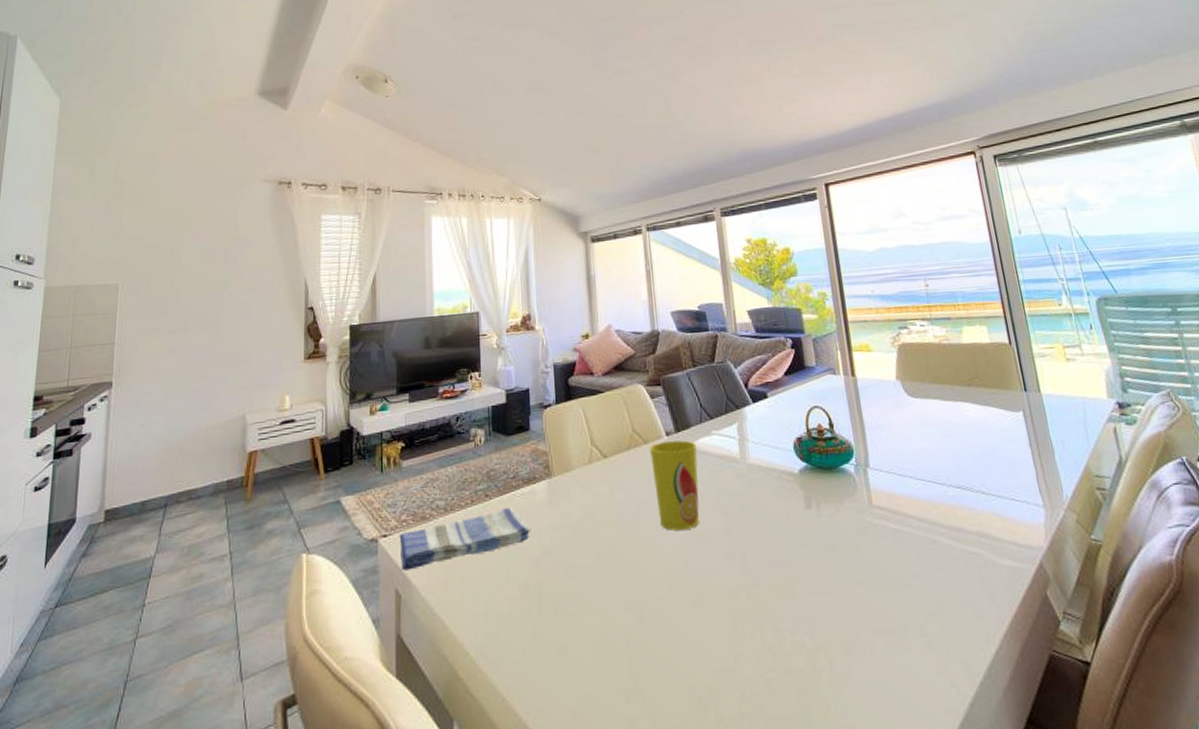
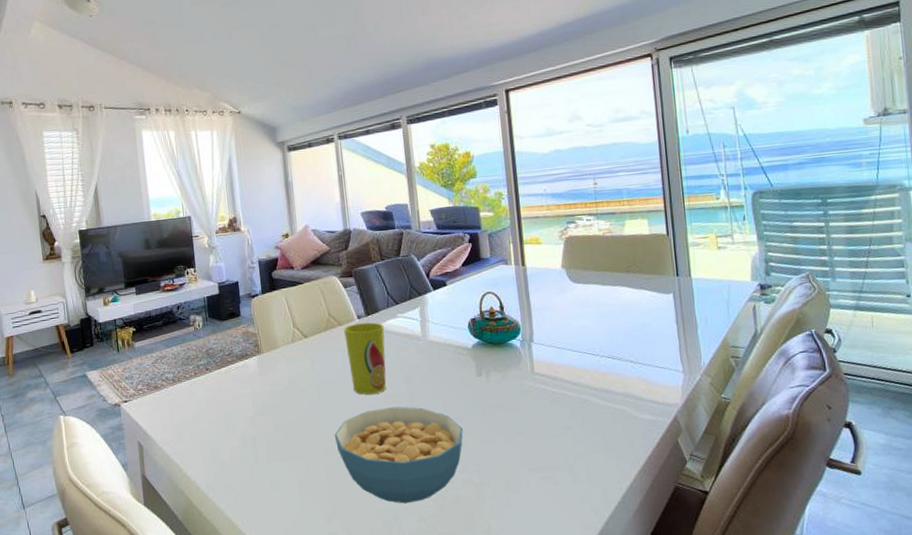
dish towel: present [399,507,531,571] -> none [137,378,246,428]
cereal bowl: none [636,546,792,677] -> present [334,406,463,504]

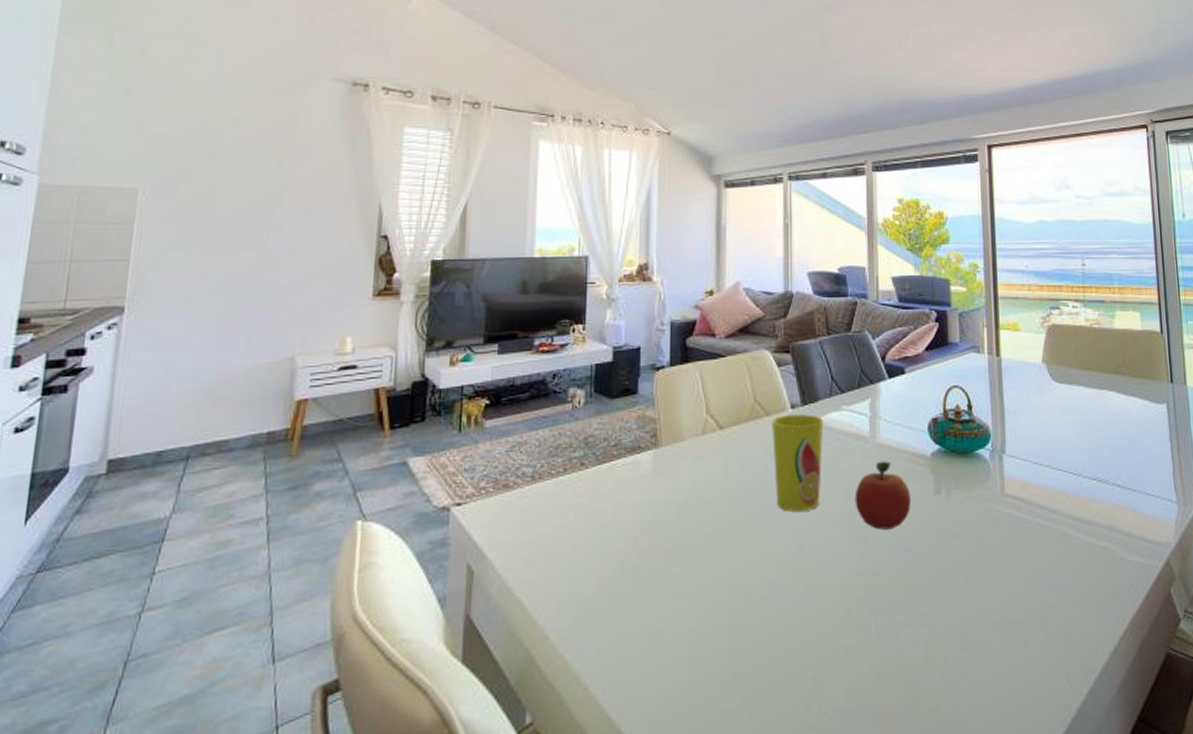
cereal bowl: present [334,406,463,504] -> none [744,529,913,669]
fruit: none [413,353,459,405] -> present [854,461,911,530]

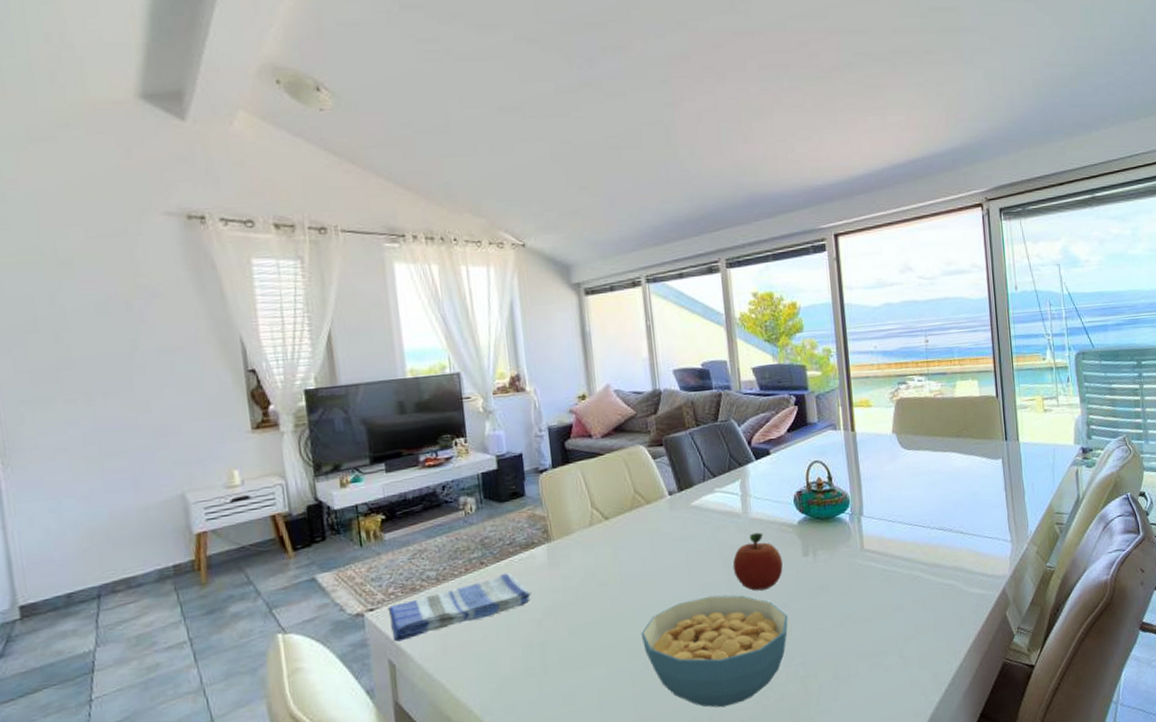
dish towel: none [476,478,631,544] -> present [387,572,532,642]
cereal bowl: none [744,529,913,669] -> present [640,595,788,708]
cup: present [772,414,824,512] -> none [652,498,702,584]

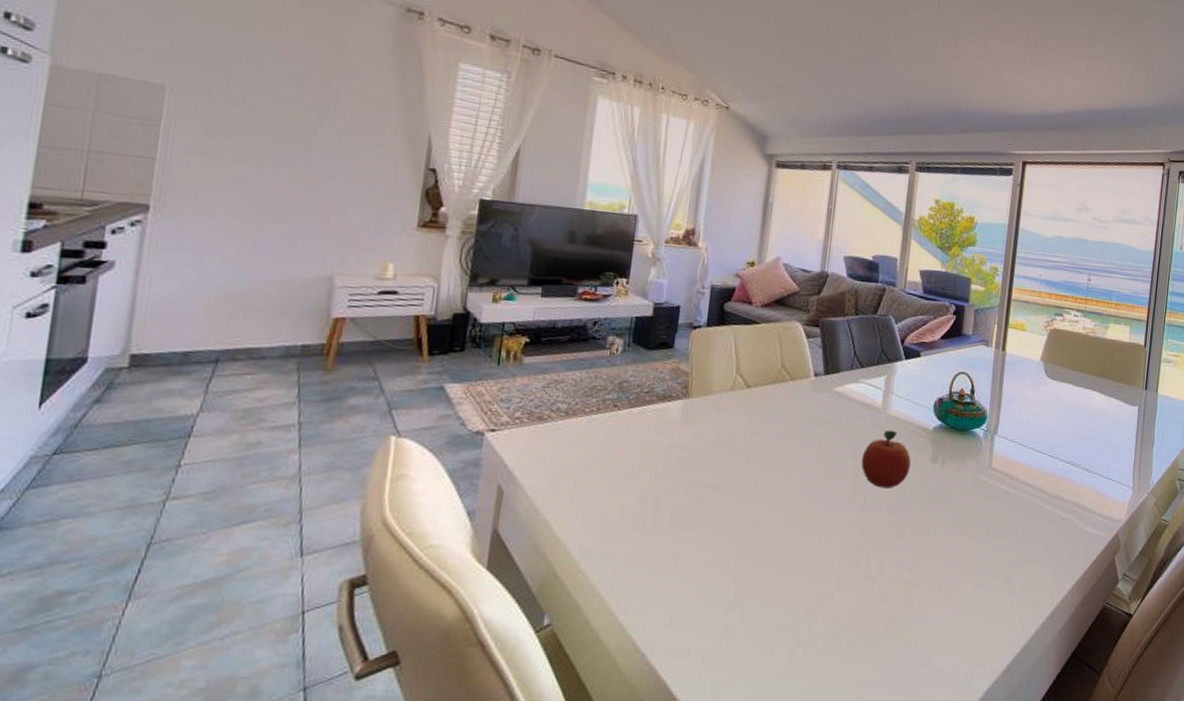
dish towel: present [387,572,532,642] -> none [508,420,658,468]
cereal bowl: present [640,595,788,708] -> none [756,483,905,598]

